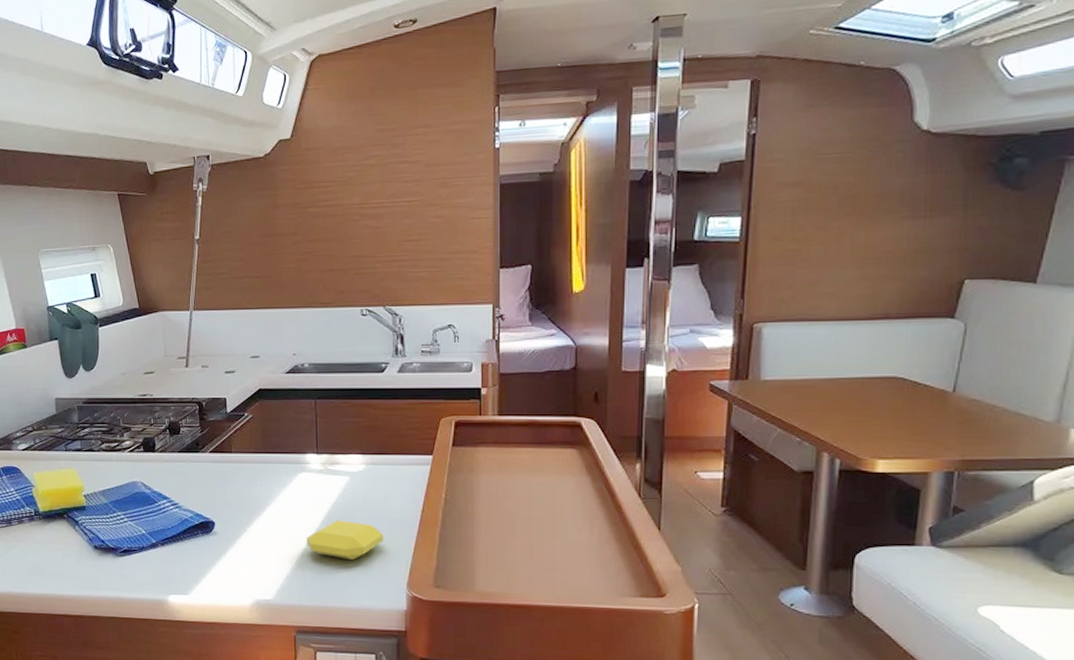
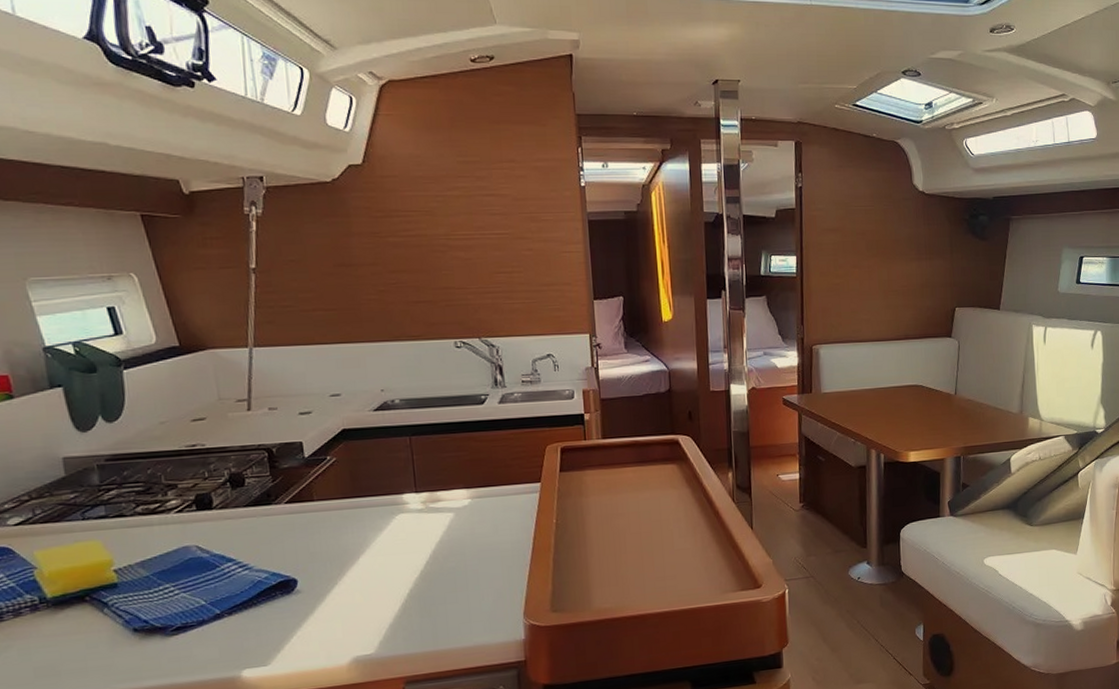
soap bar: present [306,520,384,560] -> none [410,558,496,598]

